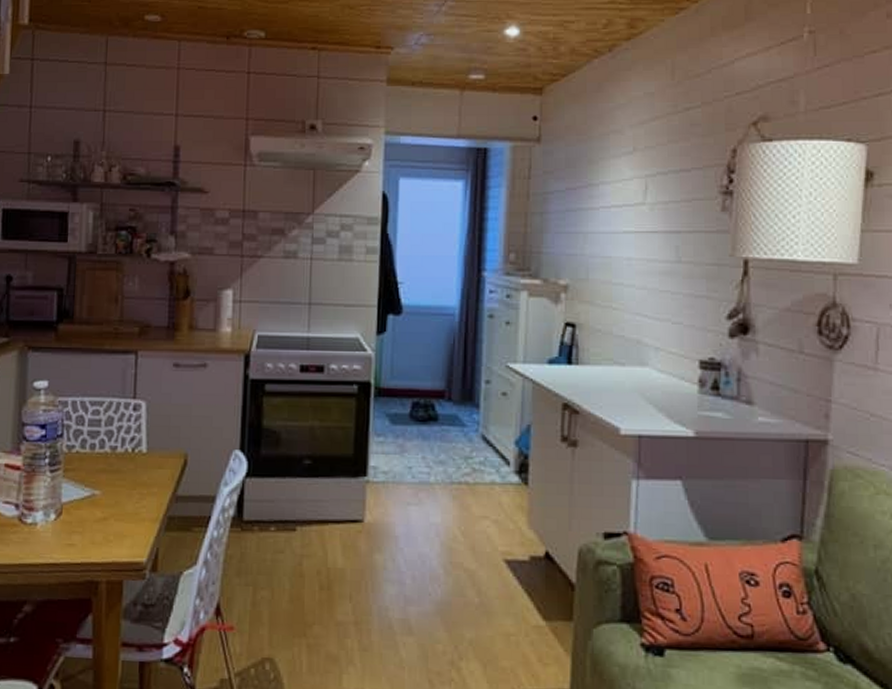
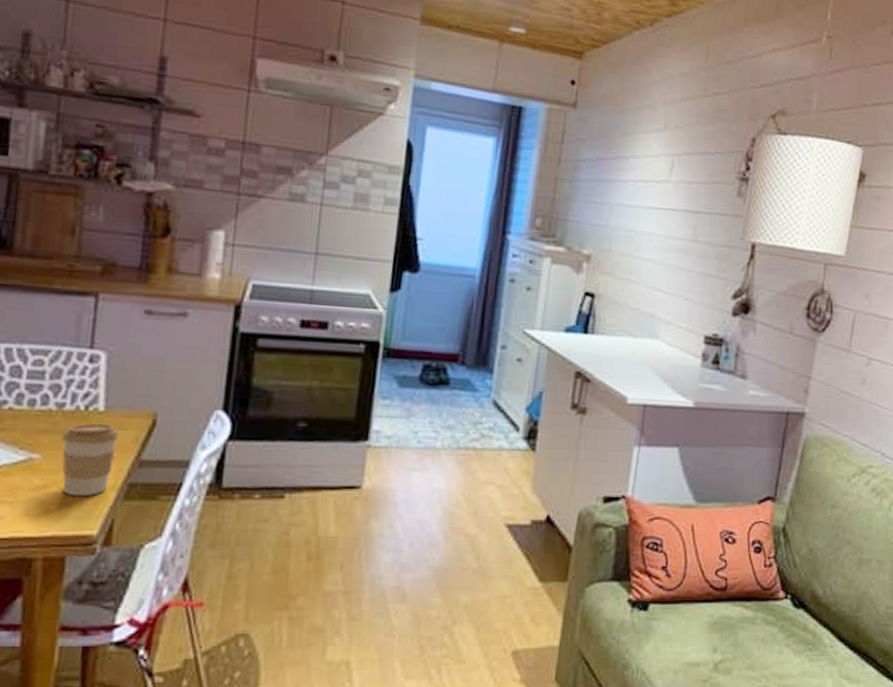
coffee cup: none [116,463,159,528] -> present [62,423,120,497]

